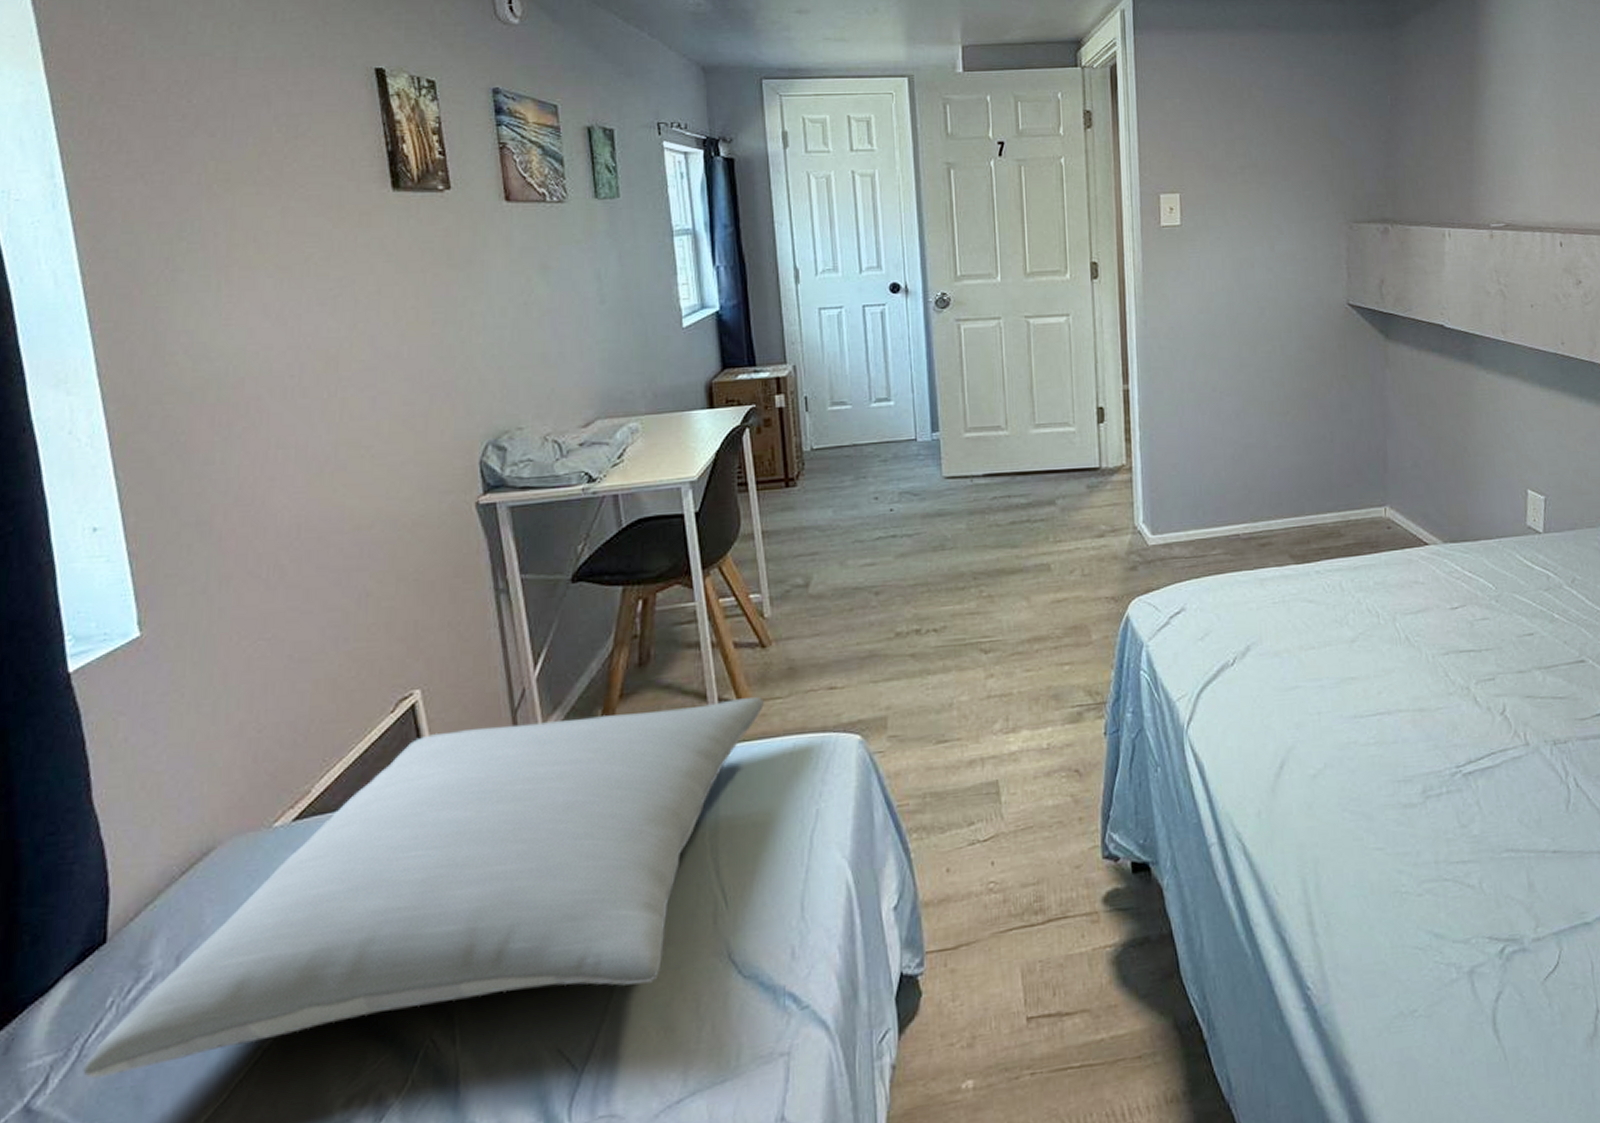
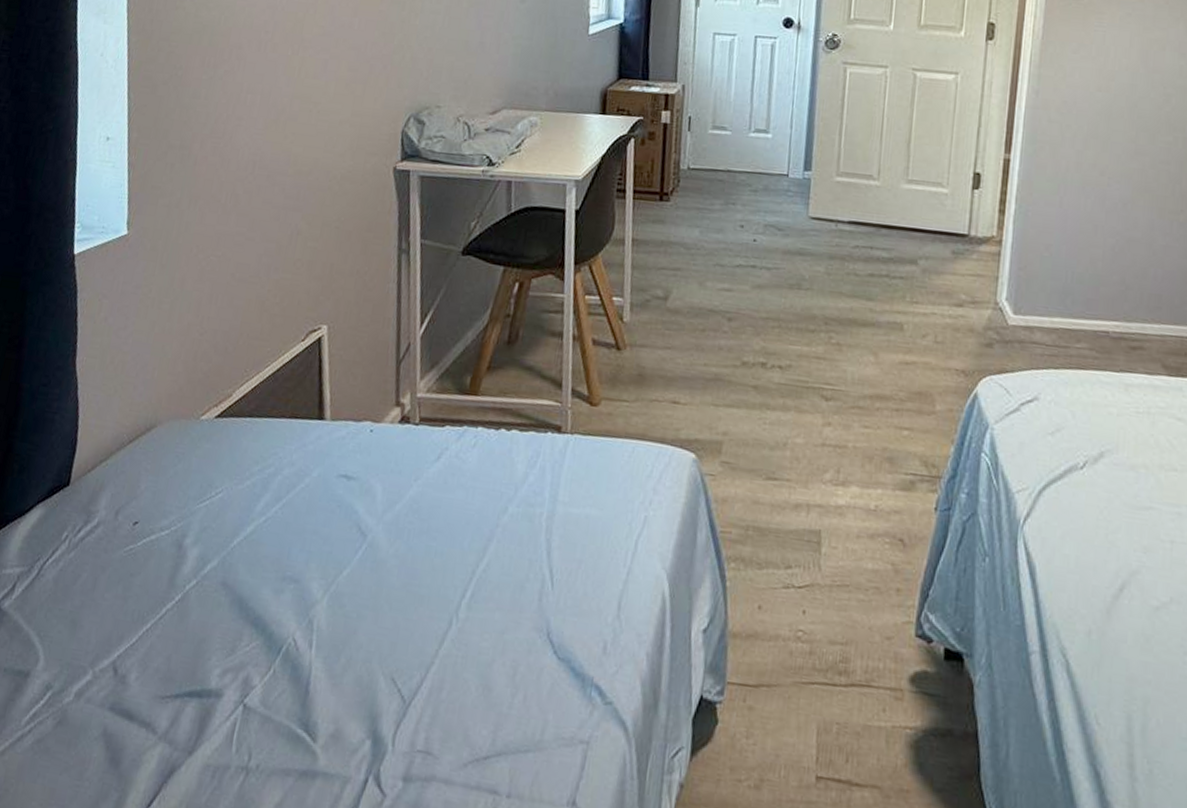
pillow: present [83,697,764,1079] -> none [39,367,612,640]

